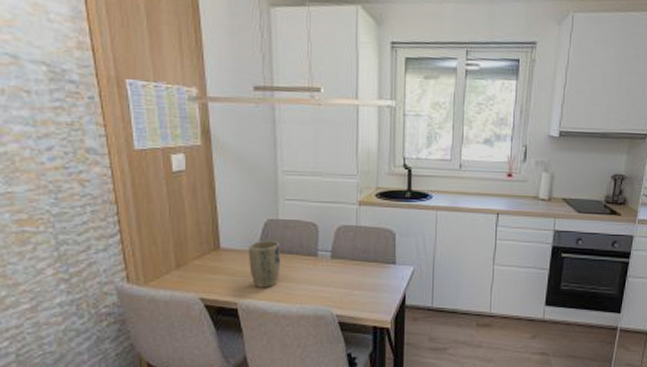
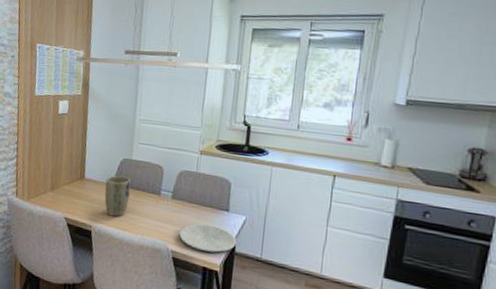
plate: none [344,281,406,309] -> present [179,223,236,253]

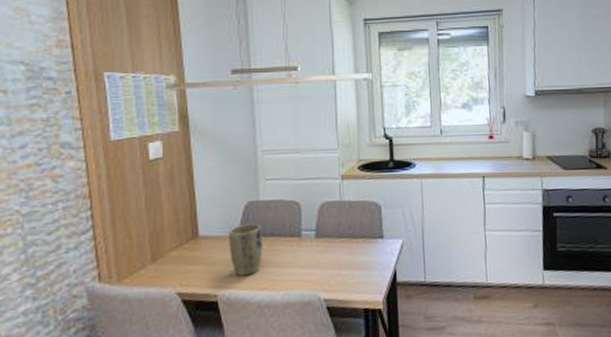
plate: present [179,223,236,253] -> none [331,257,396,291]

